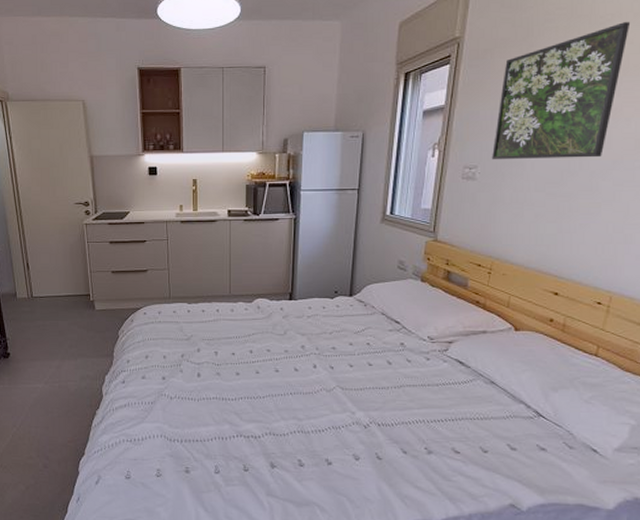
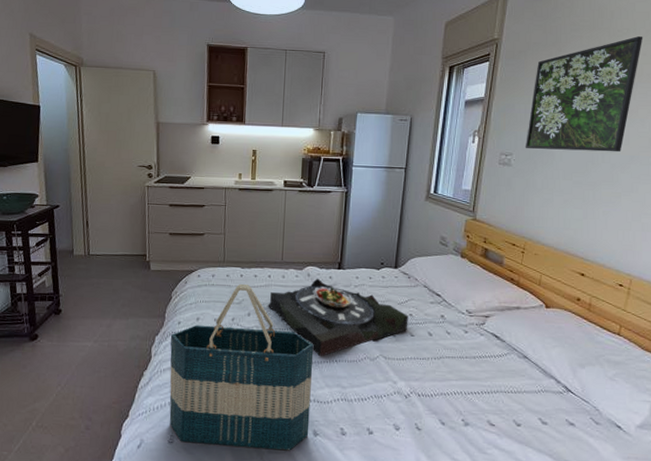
tote bag: none [120,319,267,483] -> present [169,283,314,451]
serving tray: none [217,310,366,390] -> present [268,278,408,357]

